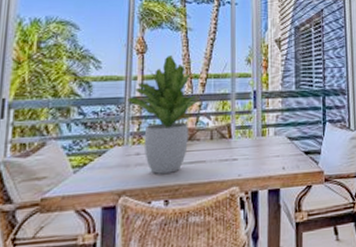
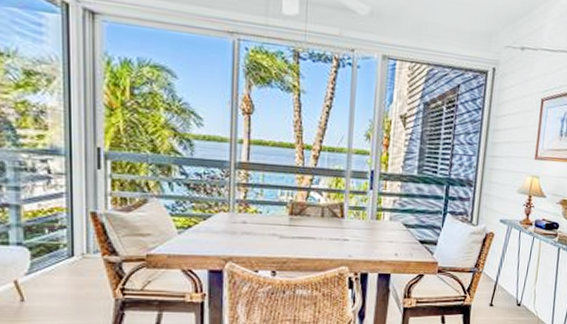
potted plant: present [128,54,200,174] -> none [233,119,312,245]

